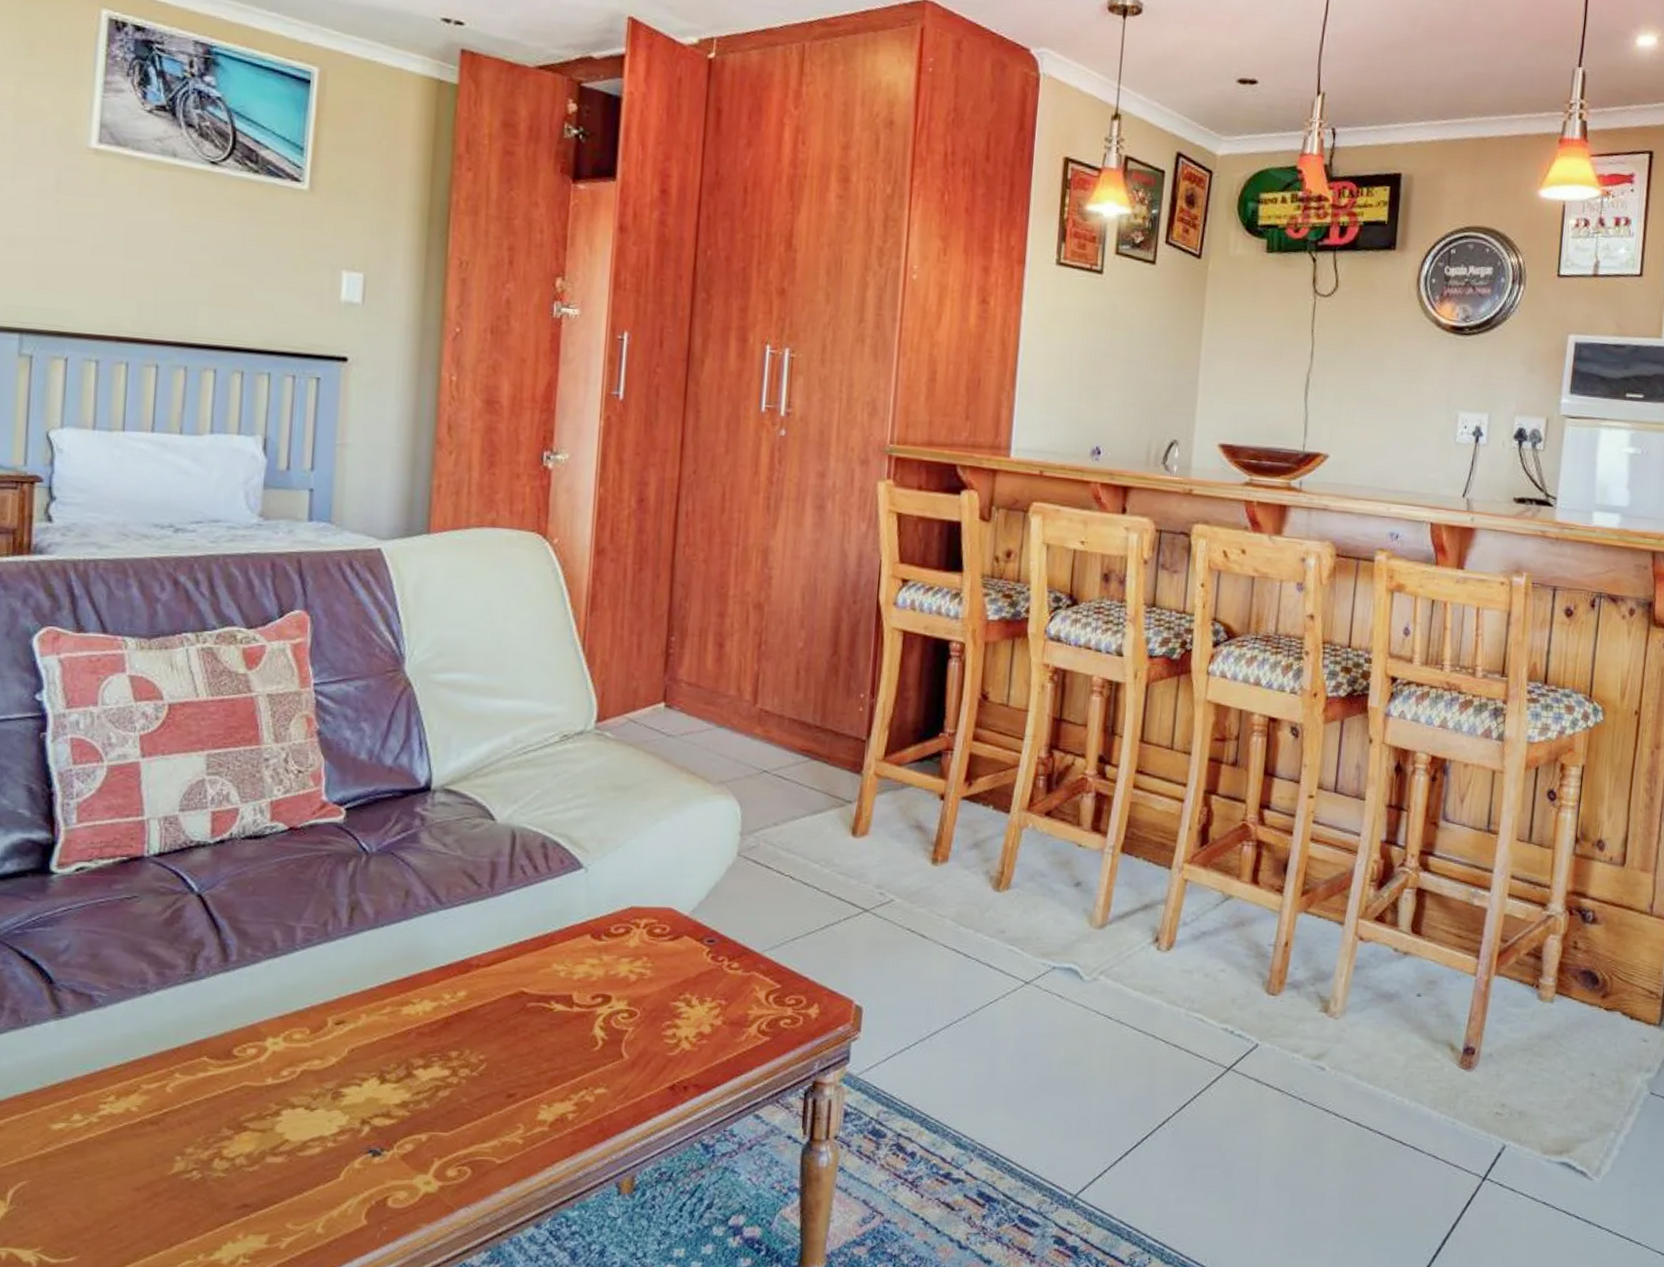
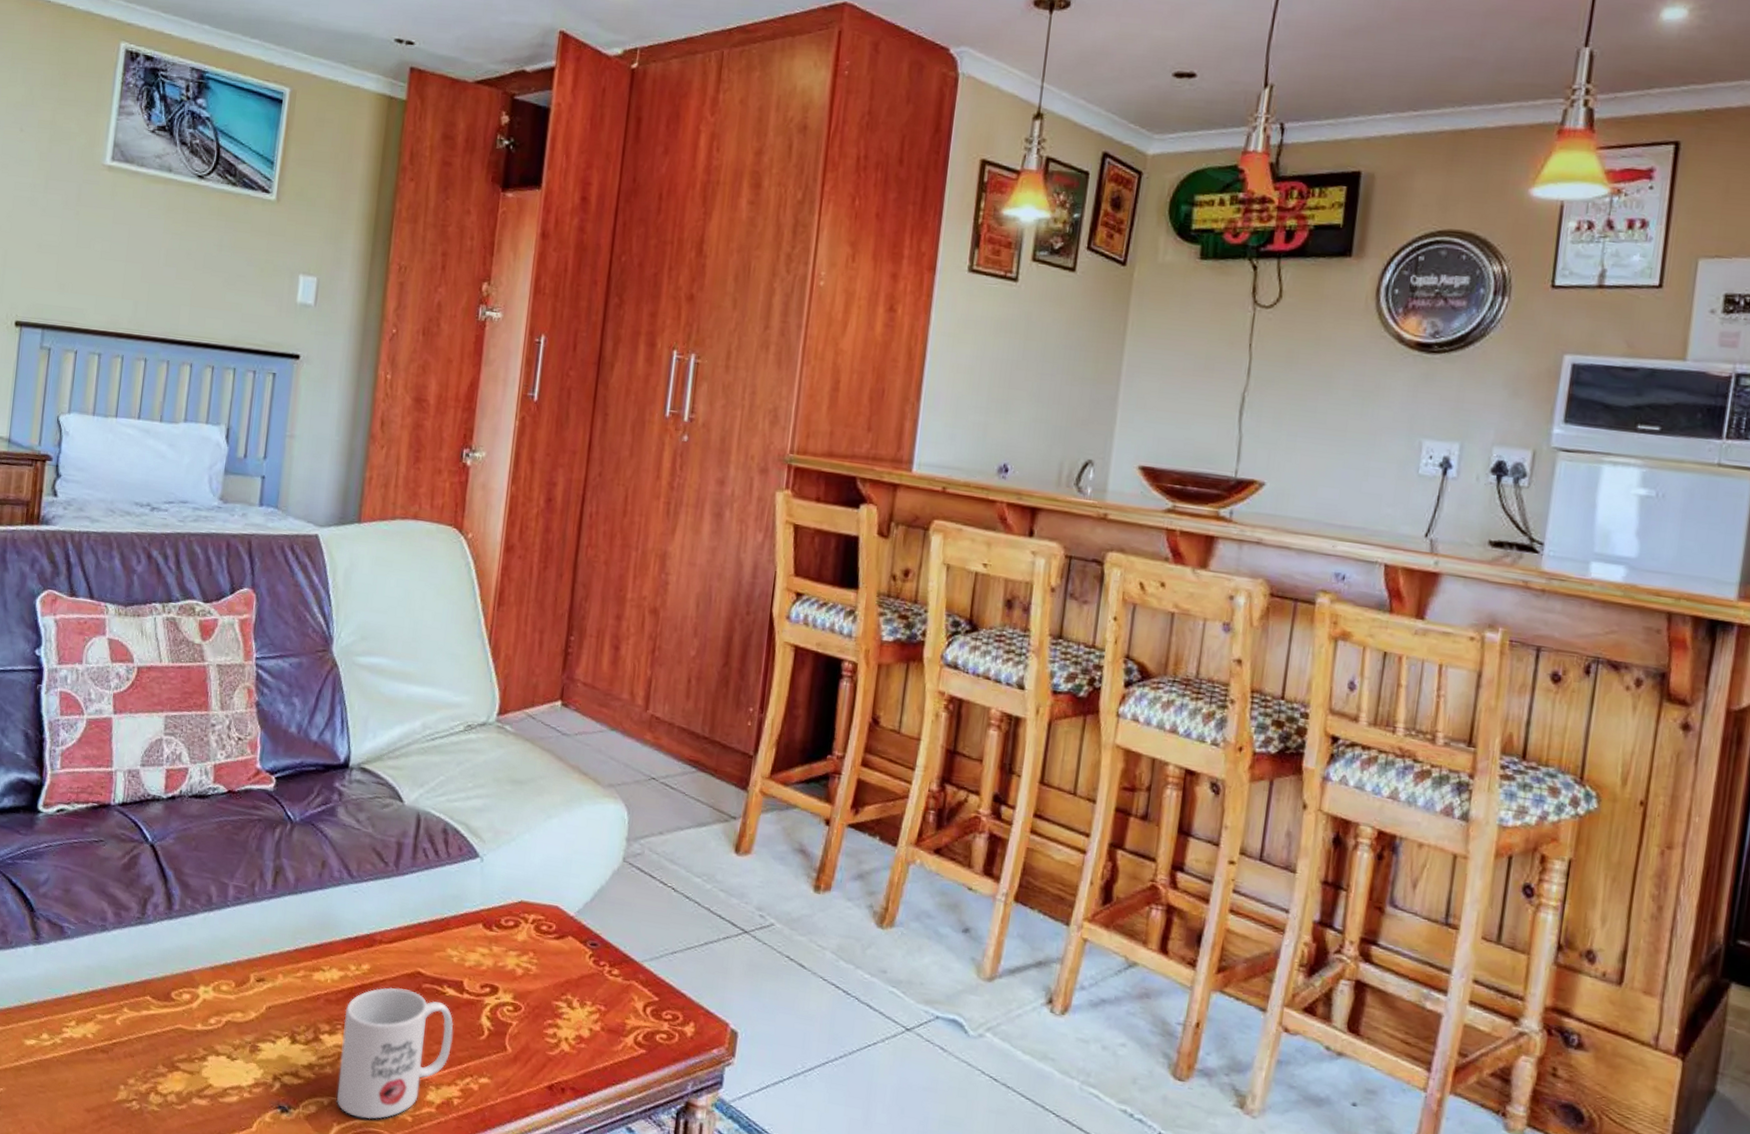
mug: none [436,1011,564,1149] -> present [336,987,454,1120]

